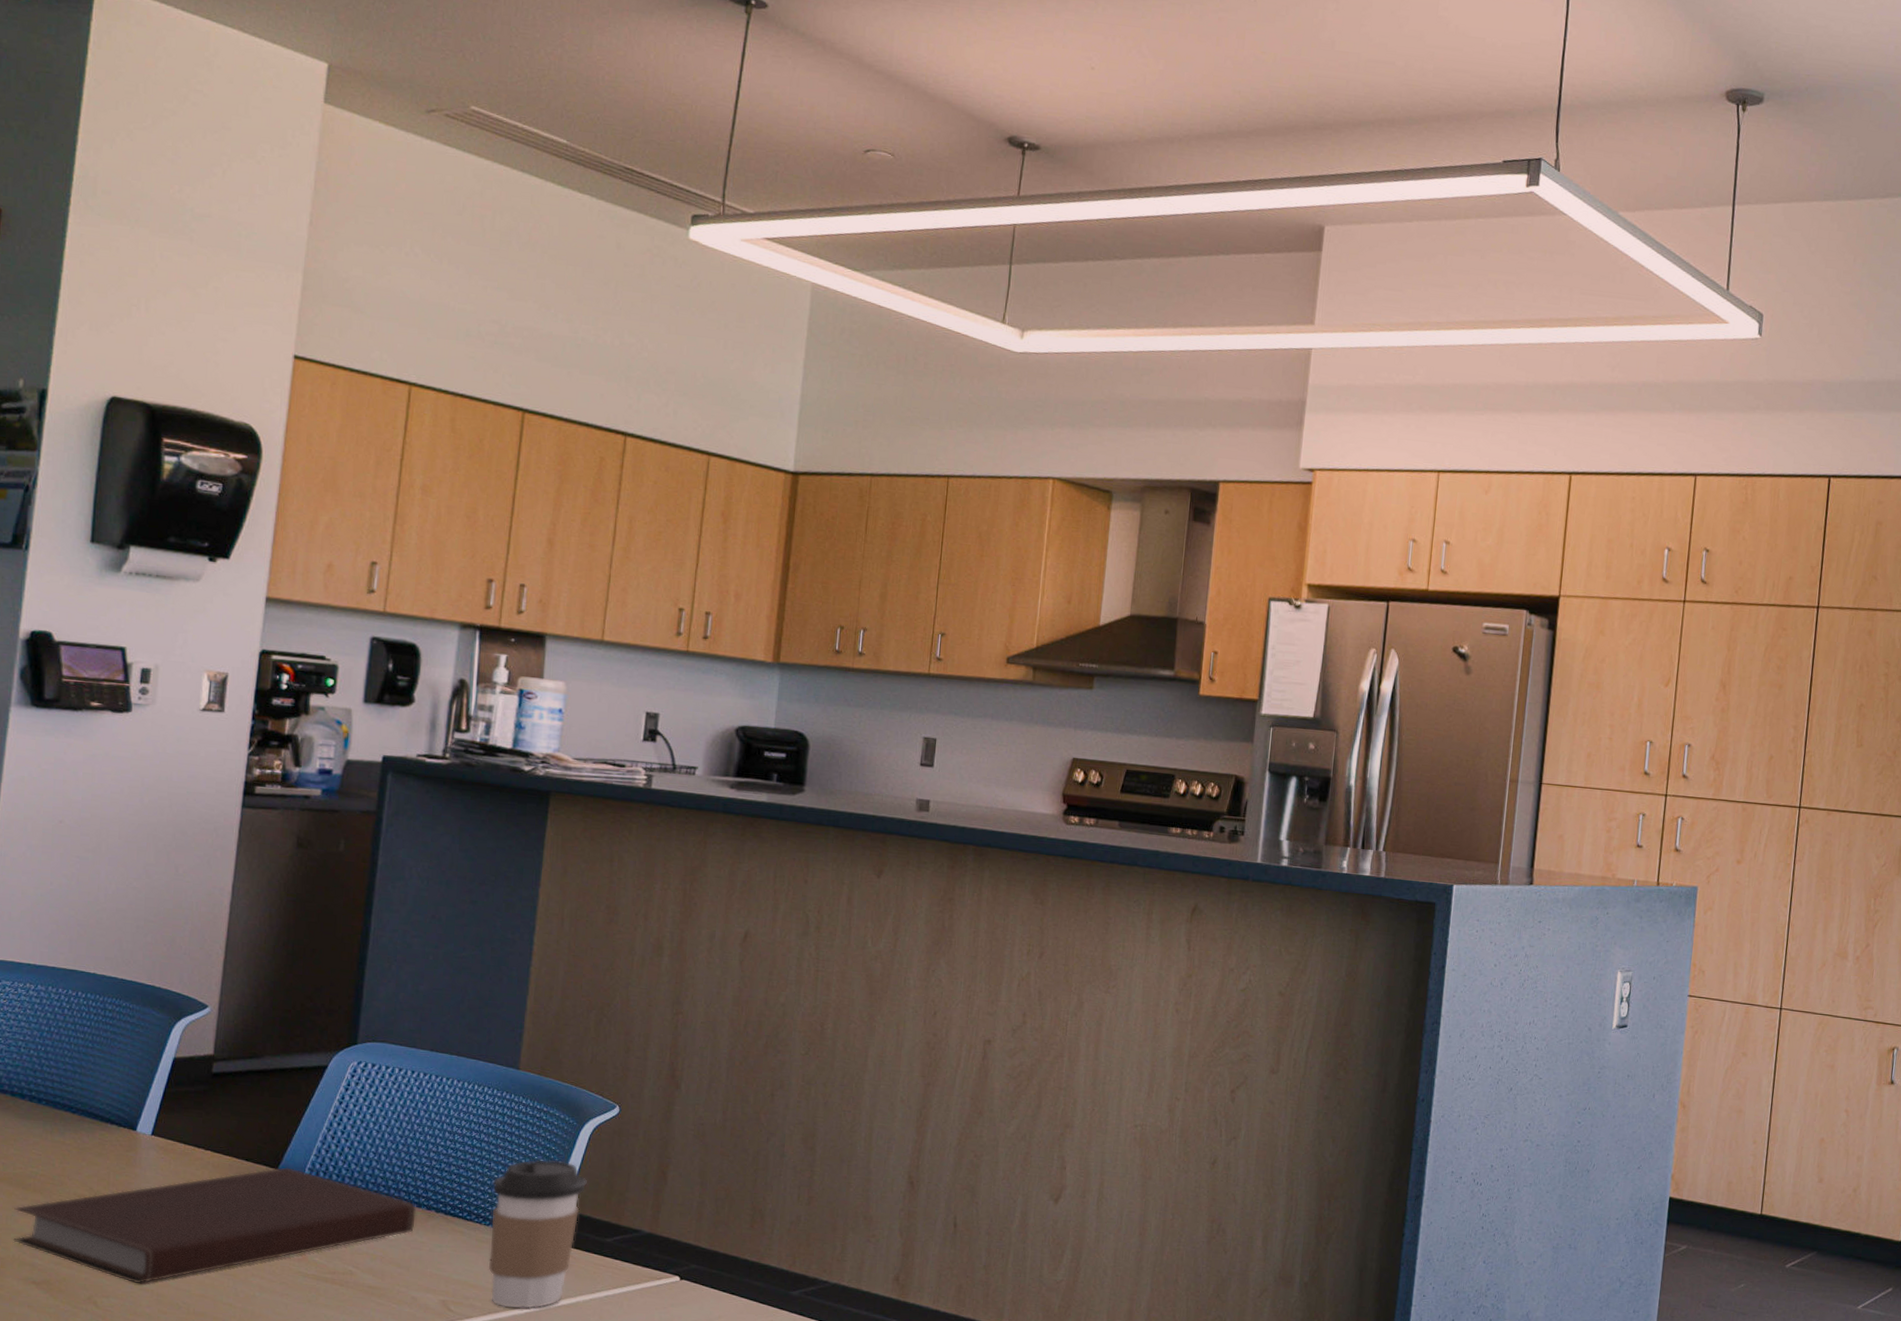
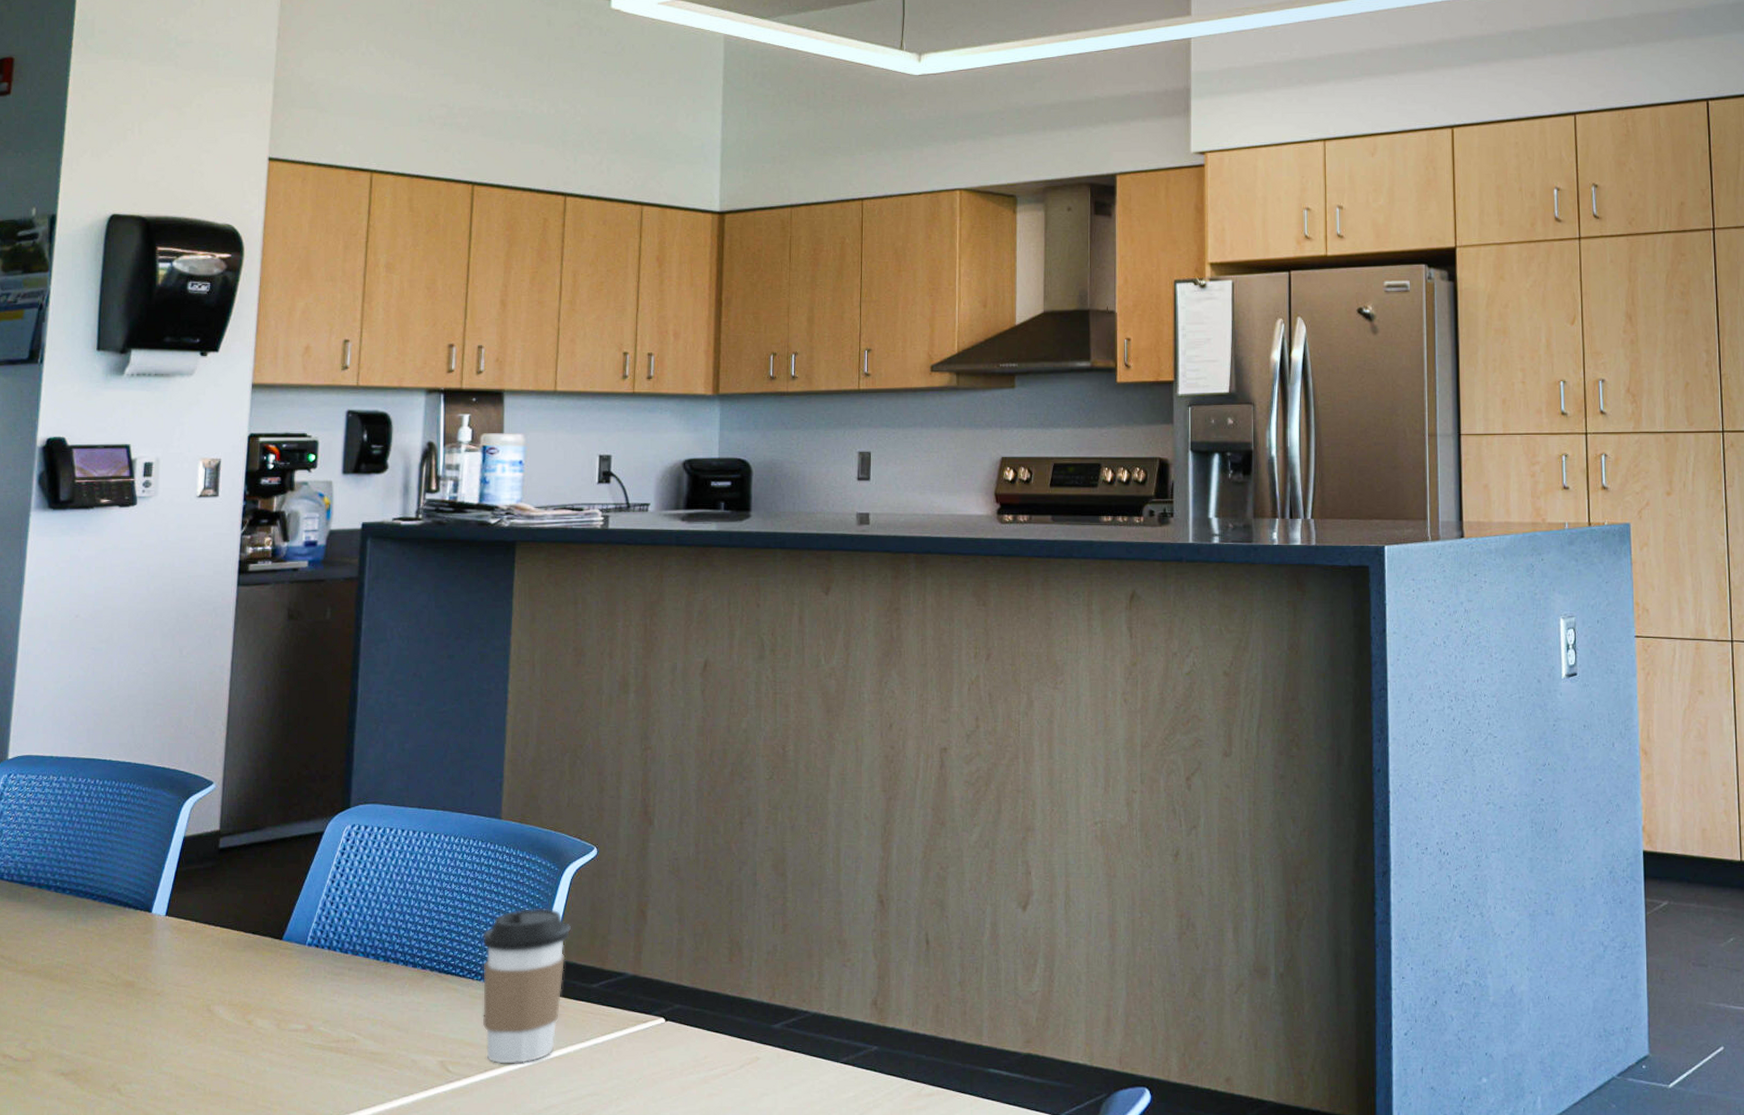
notebook: present [13,1166,416,1284] -> none [43,936,412,1068]

